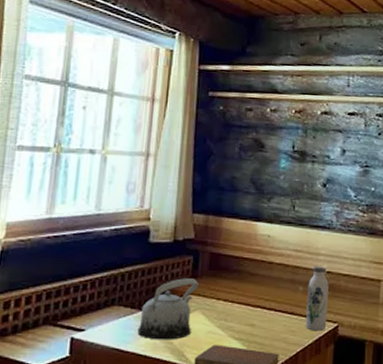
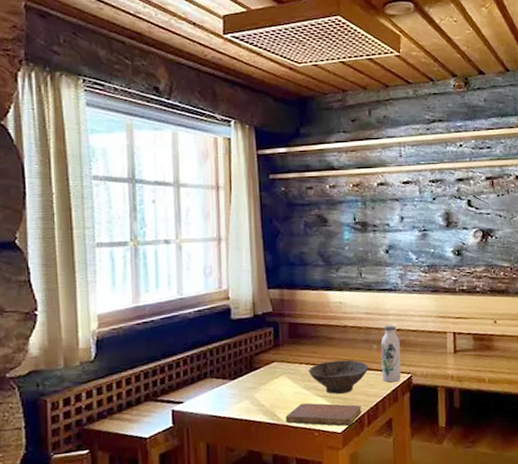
teapot: present [137,278,200,340] -> none [231,347,282,405]
bowl: none [225,300,292,338] -> present [308,360,369,394]

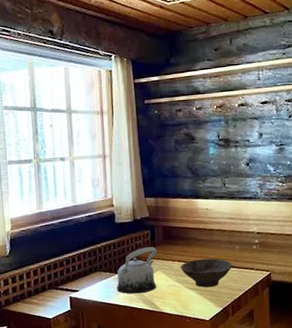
teapot: none [231,347,282,405] -> present [116,247,158,294]
notebook: present [285,402,362,427] -> none [162,294,227,316]
water bottle: present [381,325,401,383] -> none [243,228,261,279]

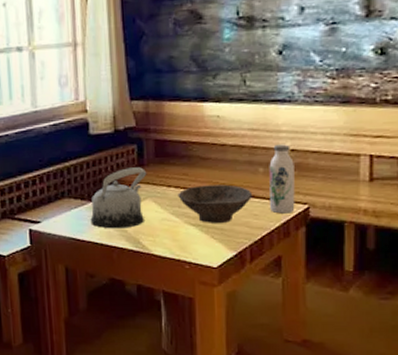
water bottle: none [243,228,261,279] -> present [269,144,295,214]

